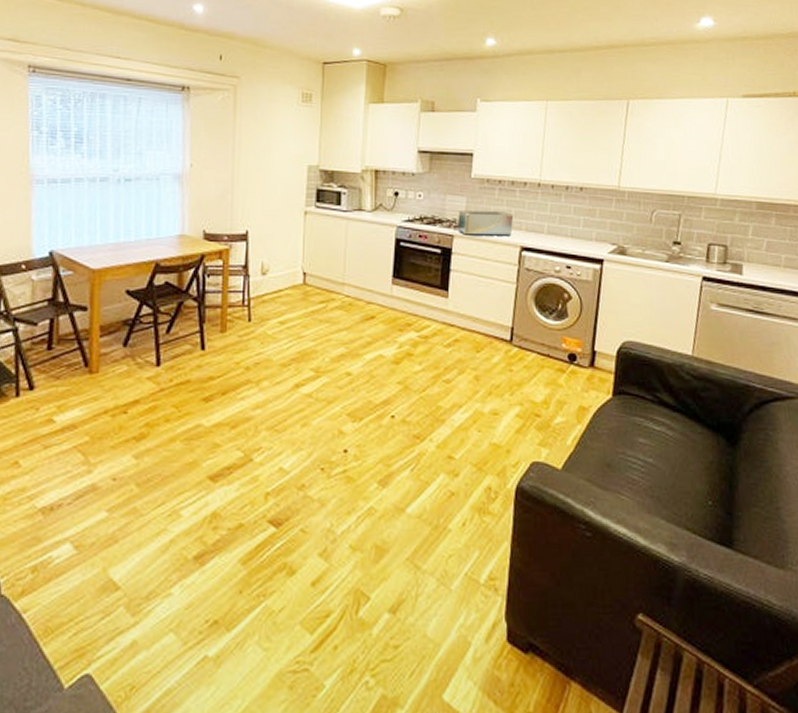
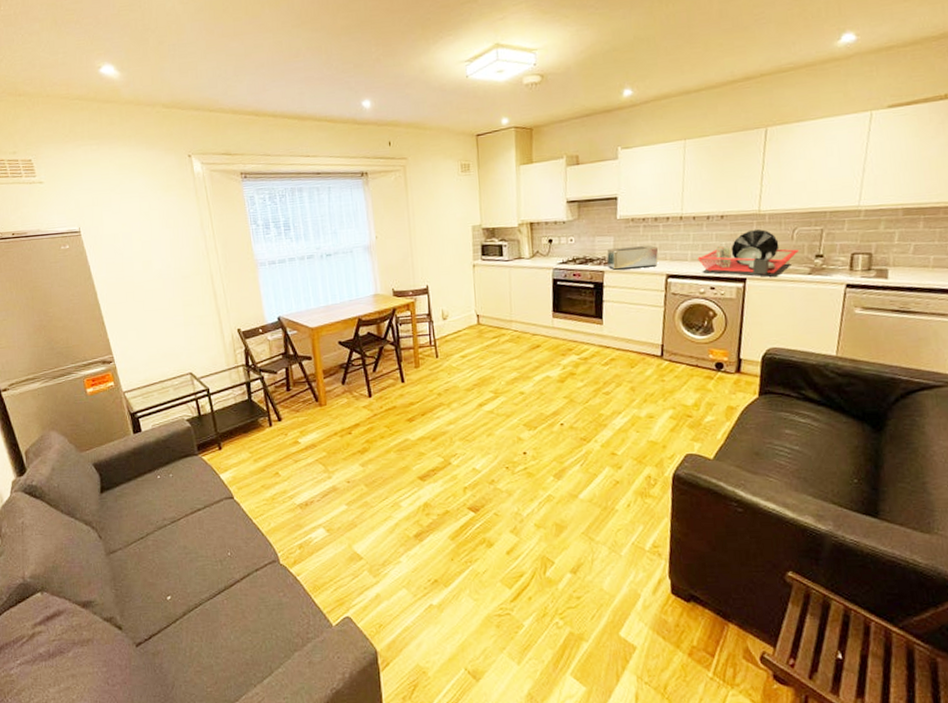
dish rack: none [554,207,657,262] -> present [698,229,799,278]

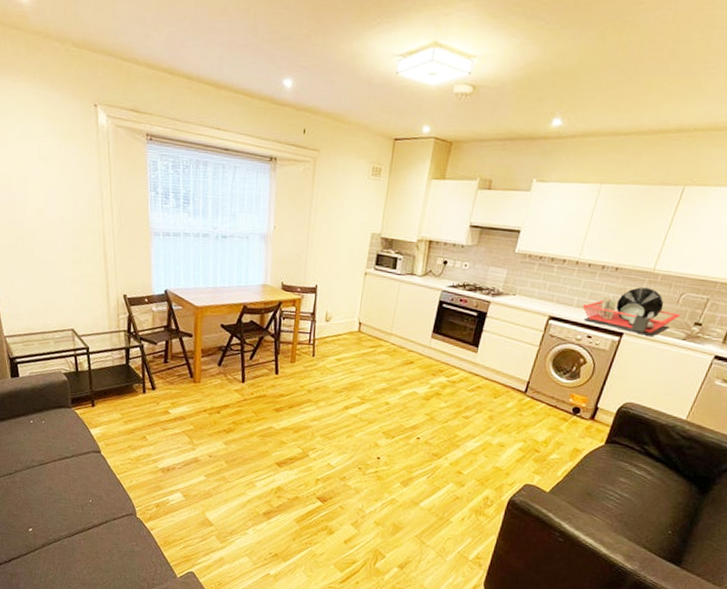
toaster: present [606,245,659,270] -> none [495,281,548,306]

